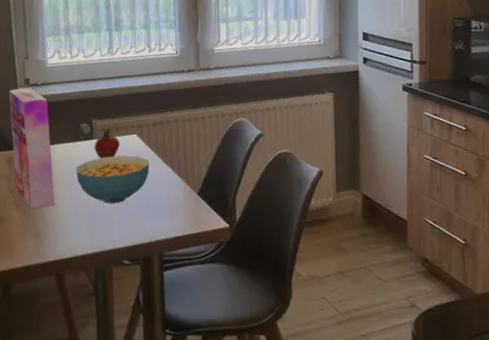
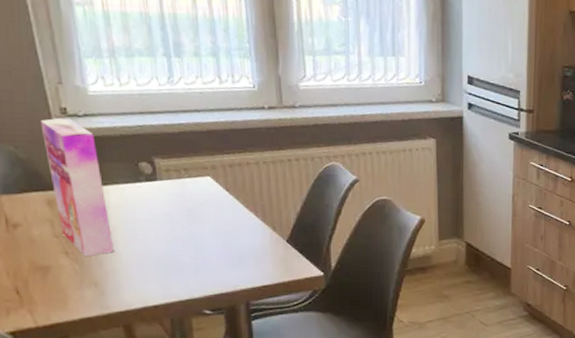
cereal bowl: present [76,156,150,204] -> none [138,199,229,251]
fruit: present [94,127,121,159] -> none [159,168,192,203]

